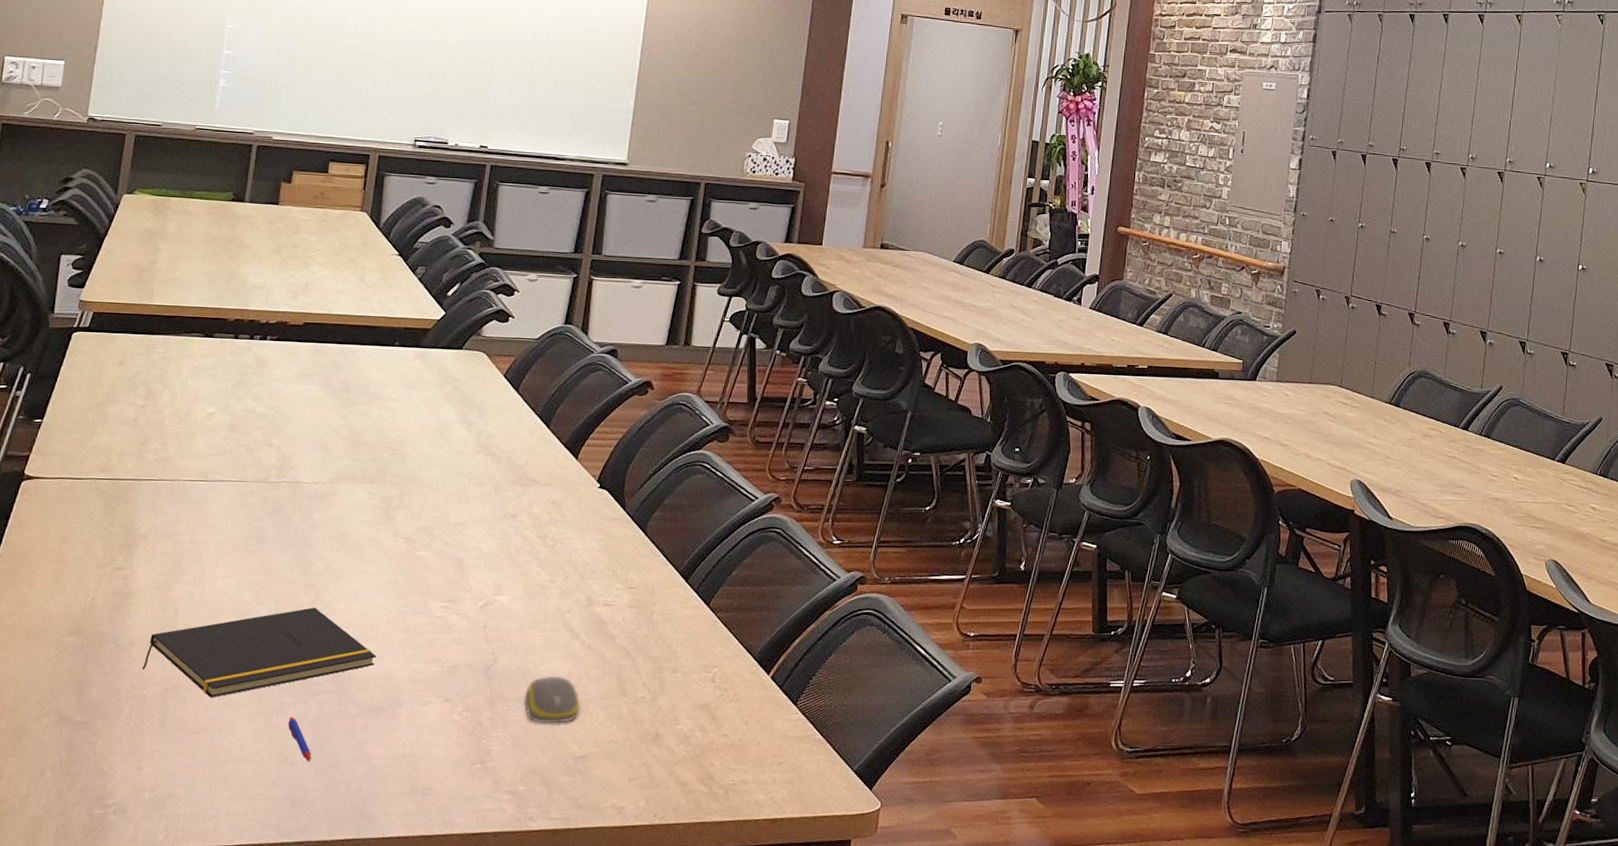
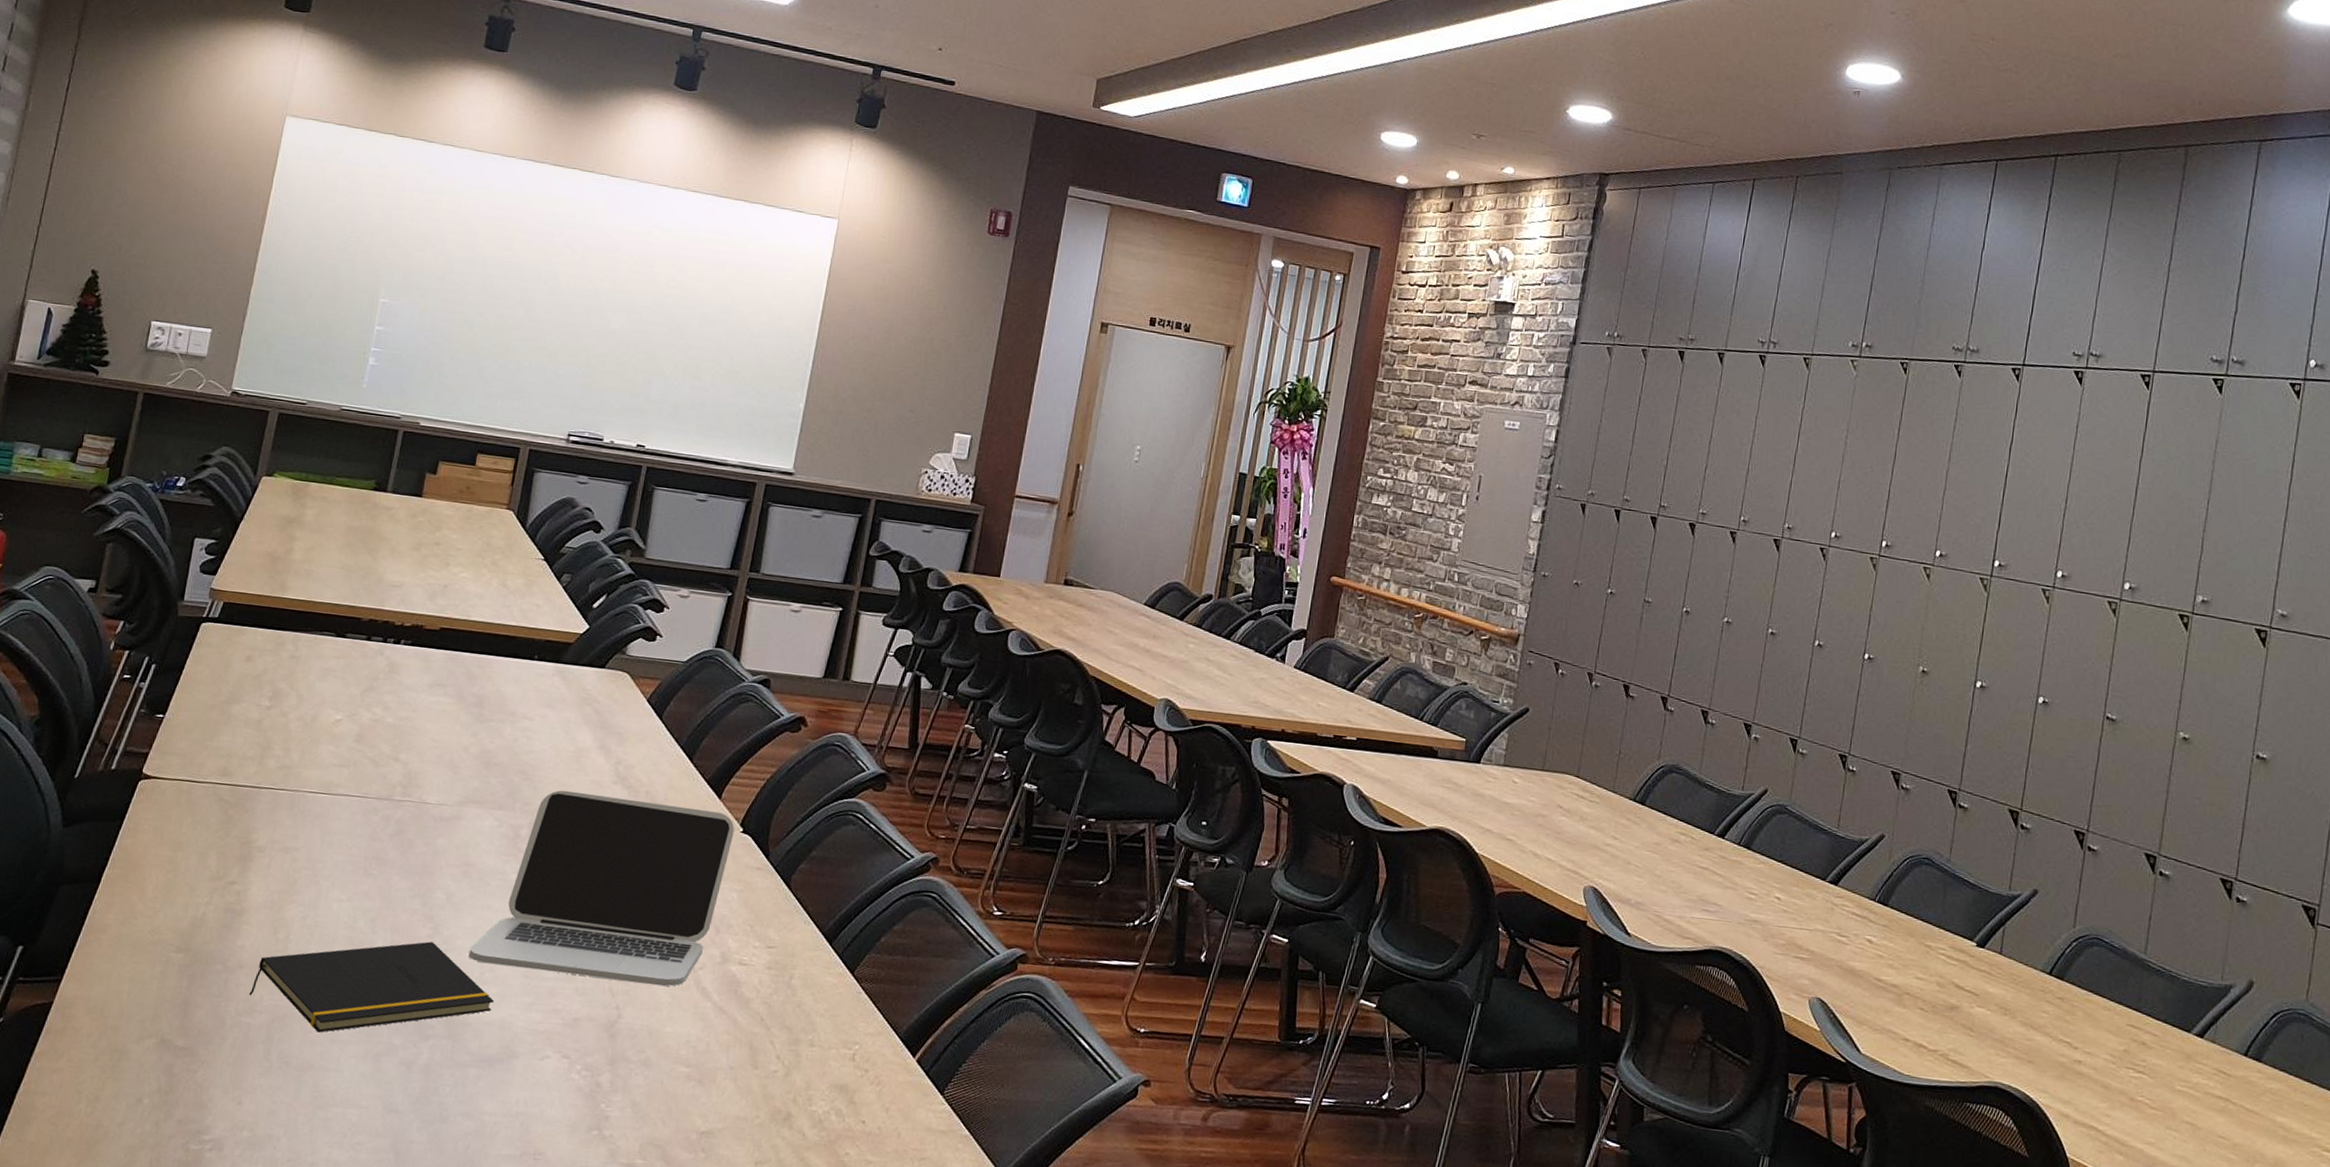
pen: present [288,717,312,762] -> none [396,1061,420,1113]
laptop: none [350,462,592,631] -> present [468,790,735,987]
computer mouse: present [523,676,581,724] -> none [647,1038,709,1093]

